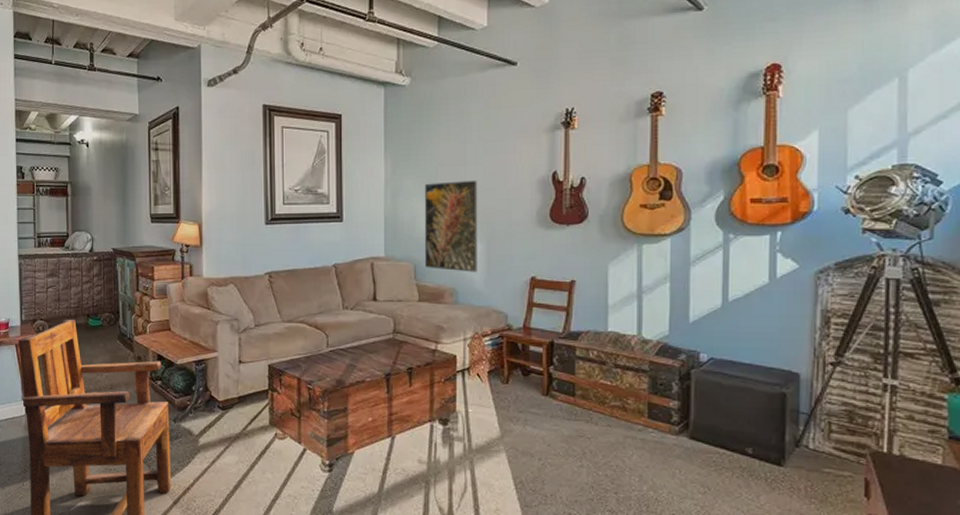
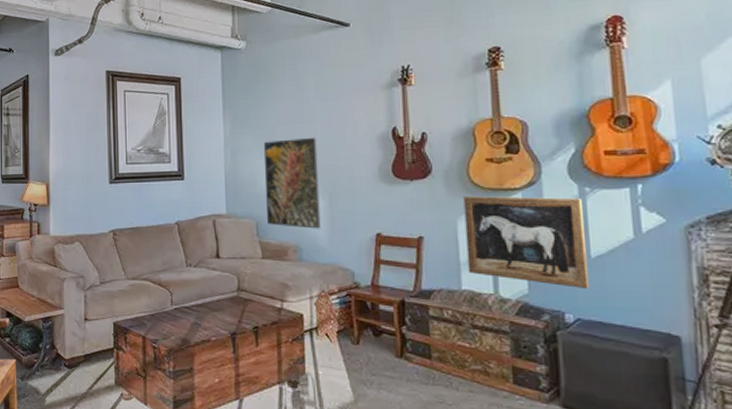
wall art: none [615,242,725,331] -> present [463,196,589,290]

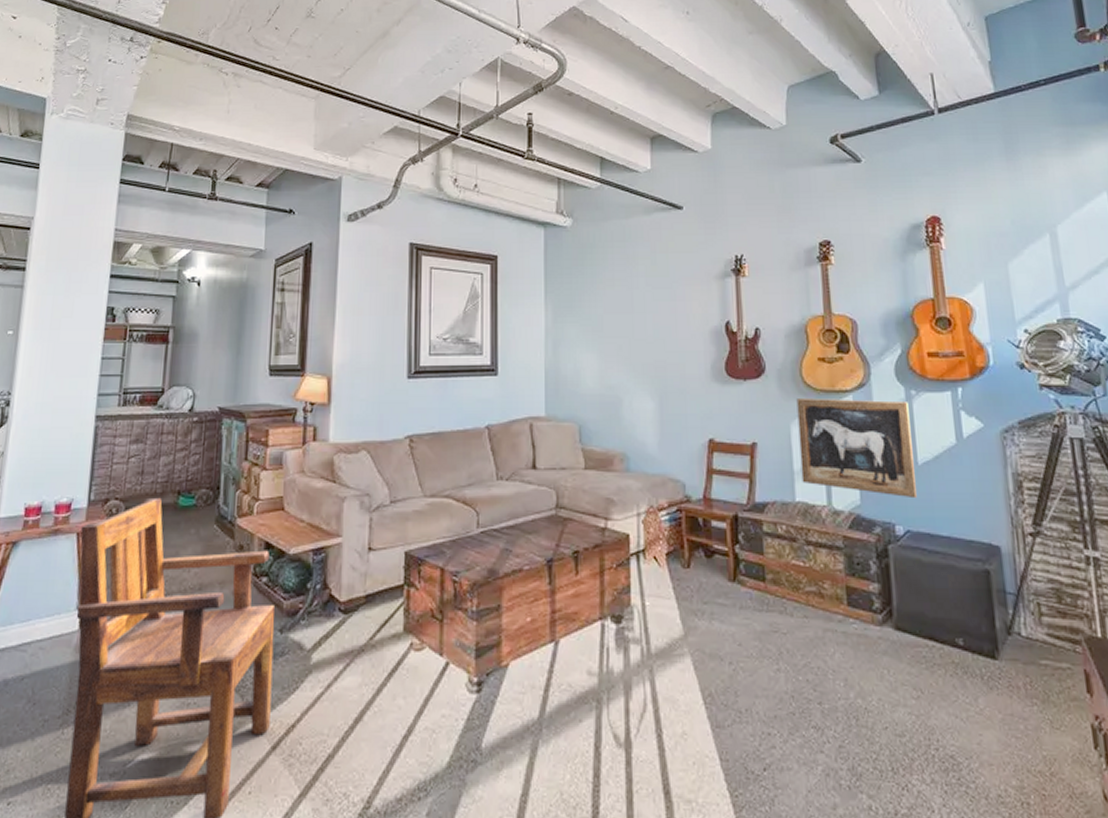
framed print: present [263,137,321,229] -> none [588,329,650,434]

